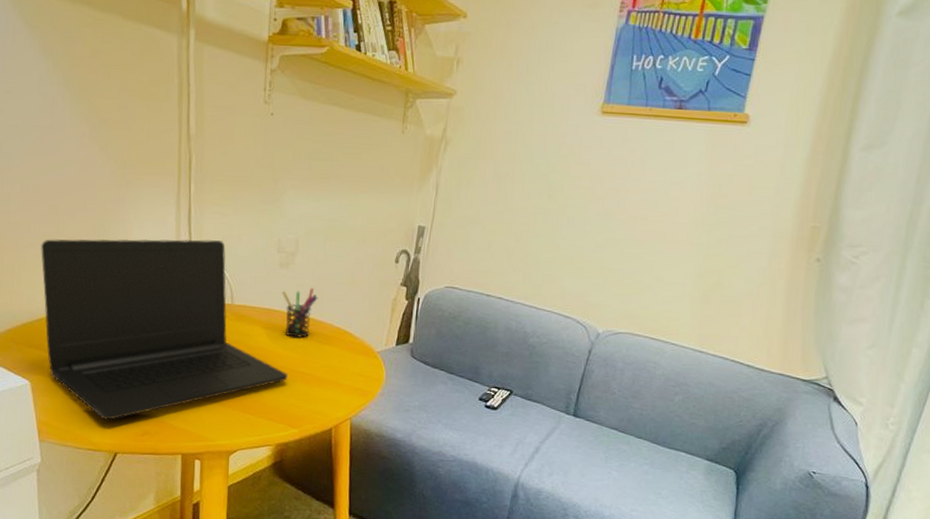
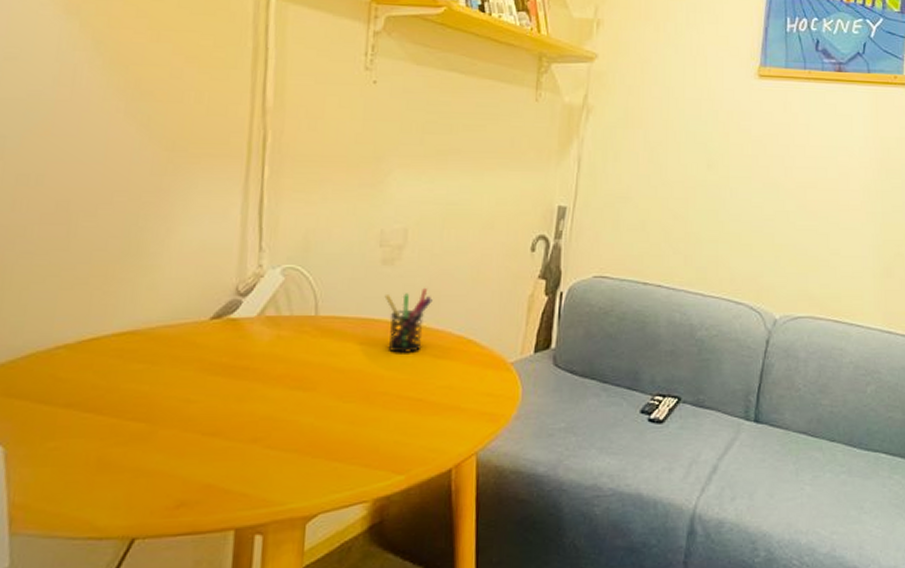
laptop: present [41,238,288,420] -> none [35,235,392,491]

